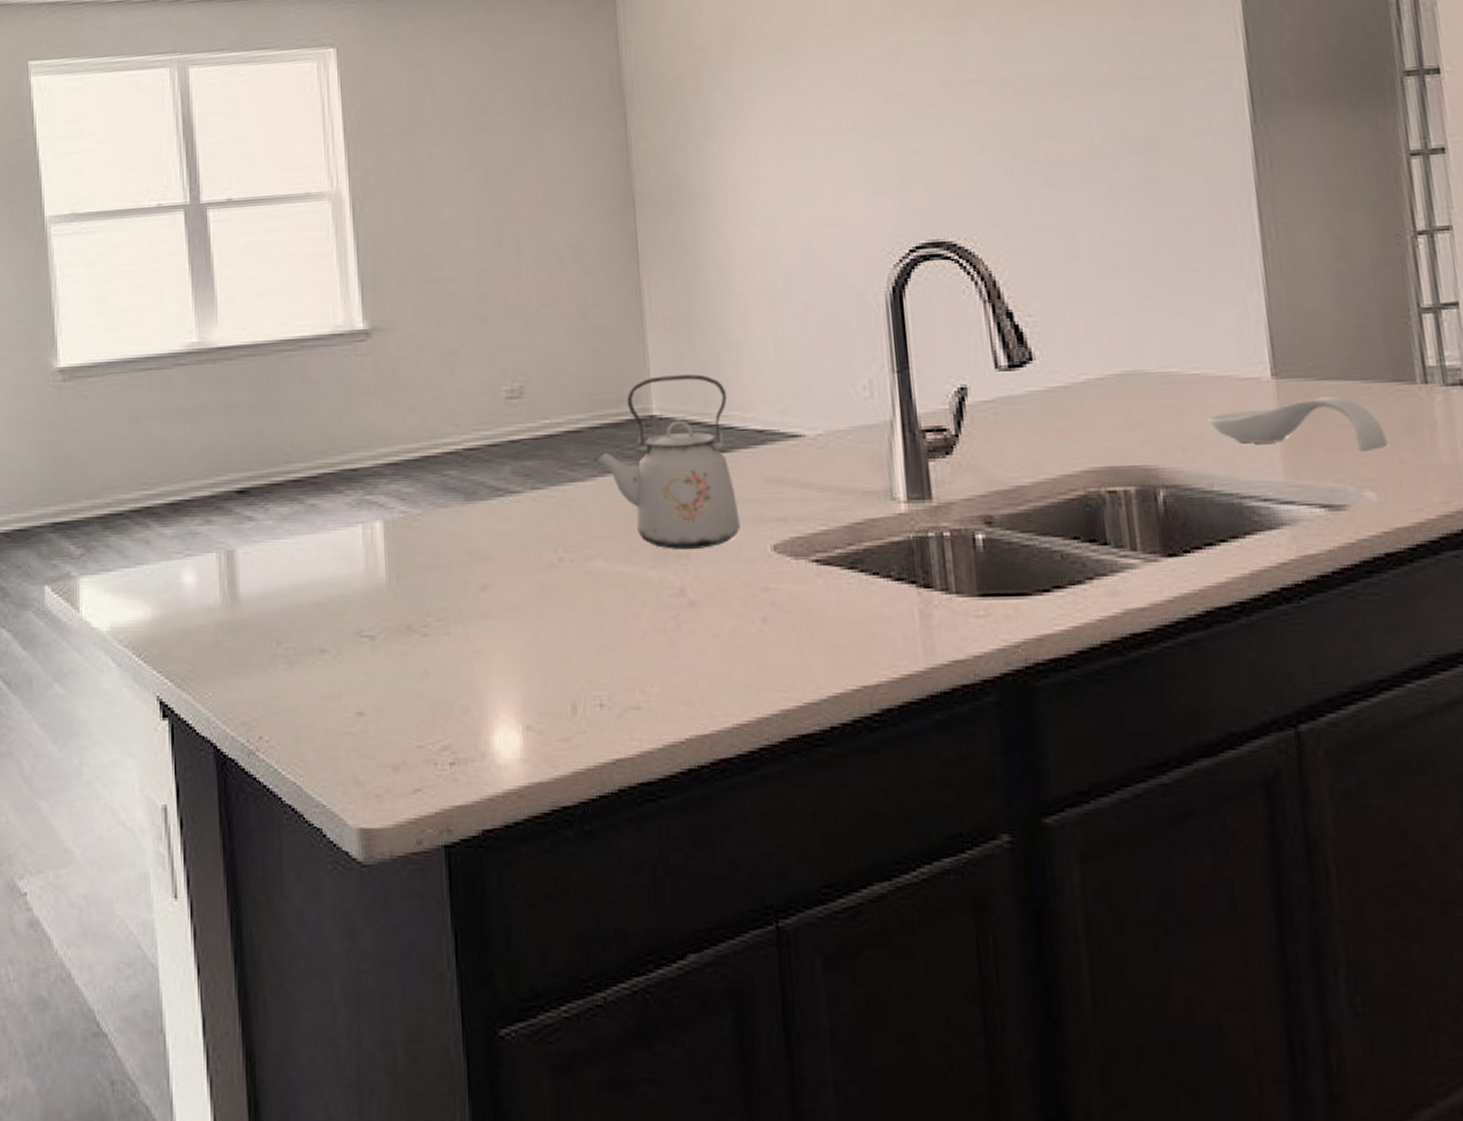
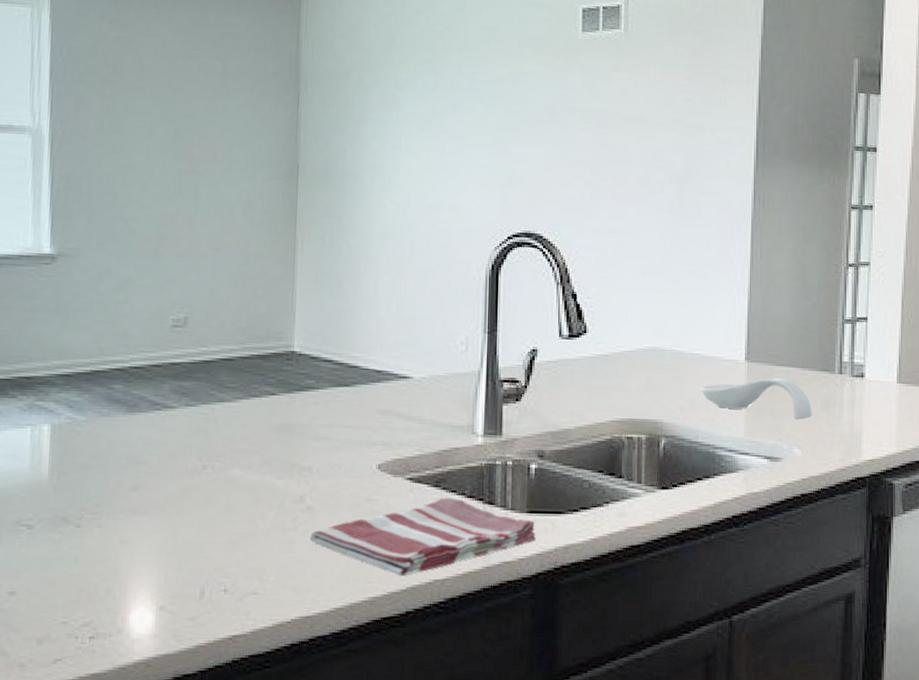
kettle: present [593,374,740,549] -> none [241,319,356,464]
dish towel: none [698,582,995,682] -> present [310,497,536,575]

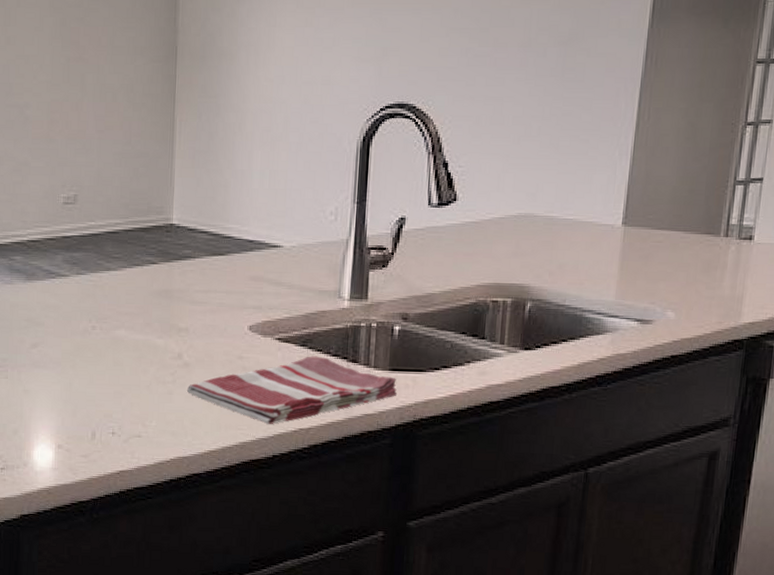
spoon rest: present [700,377,812,420] -> none [571,241,691,284]

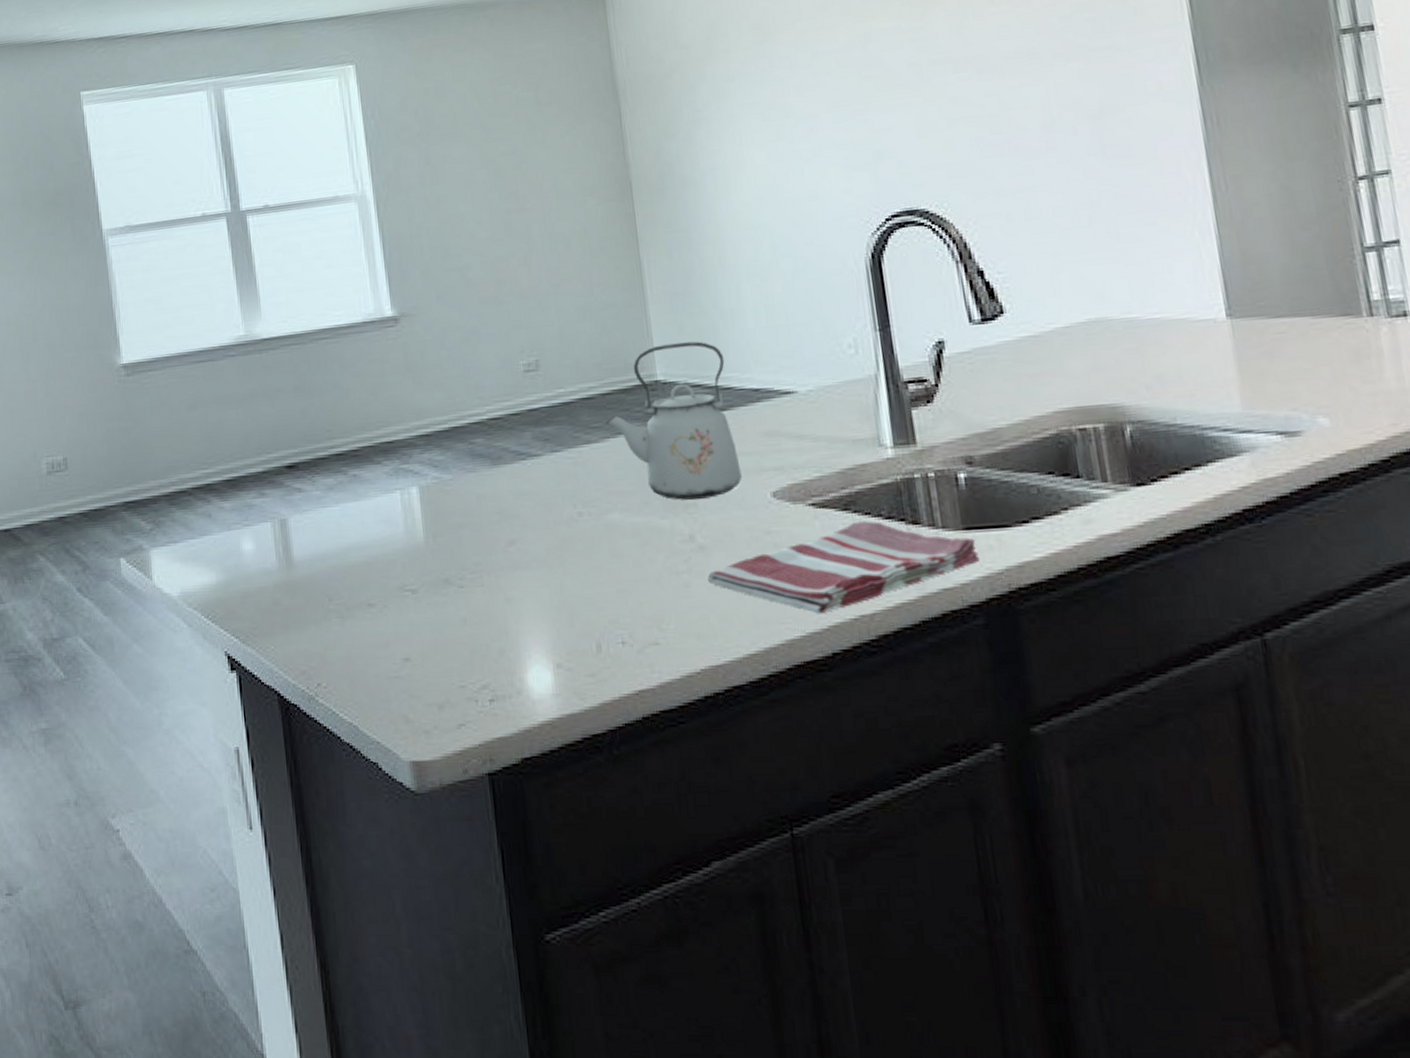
kettle: none [125,194,230,326] -> present [606,341,742,500]

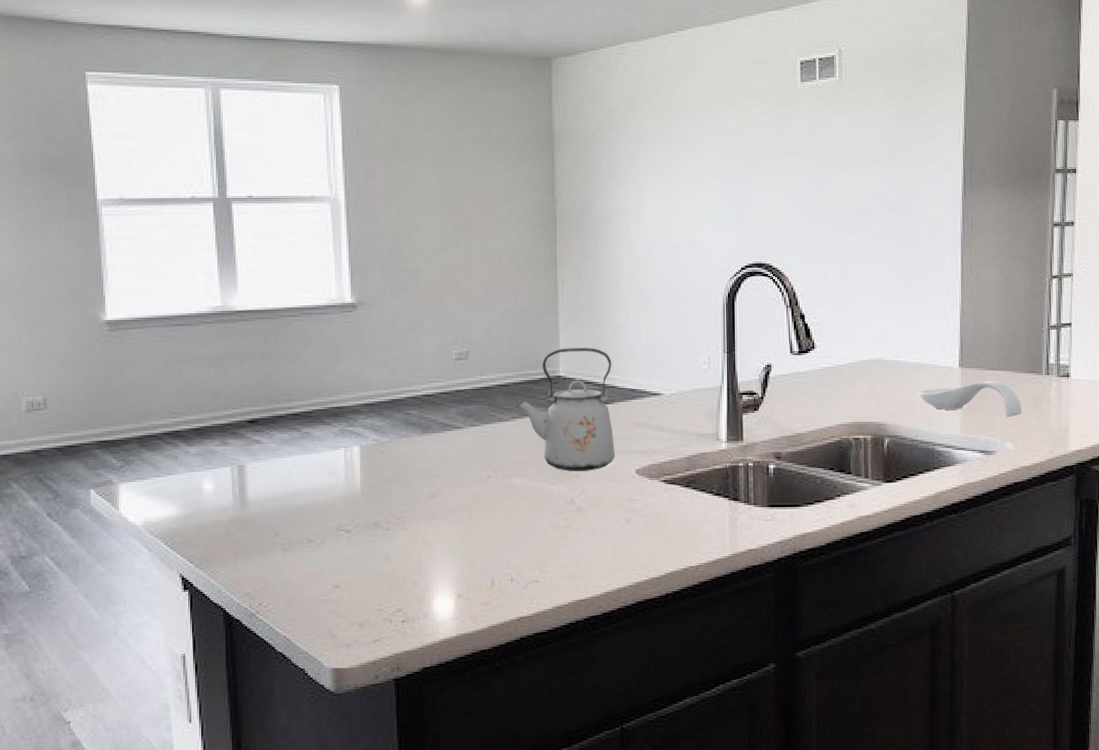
dish towel: present [708,521,979,613] -> none [581,496,776,563]
spoon rest: none [1168,331,1338,382] -> present [918,380,1022,418]

